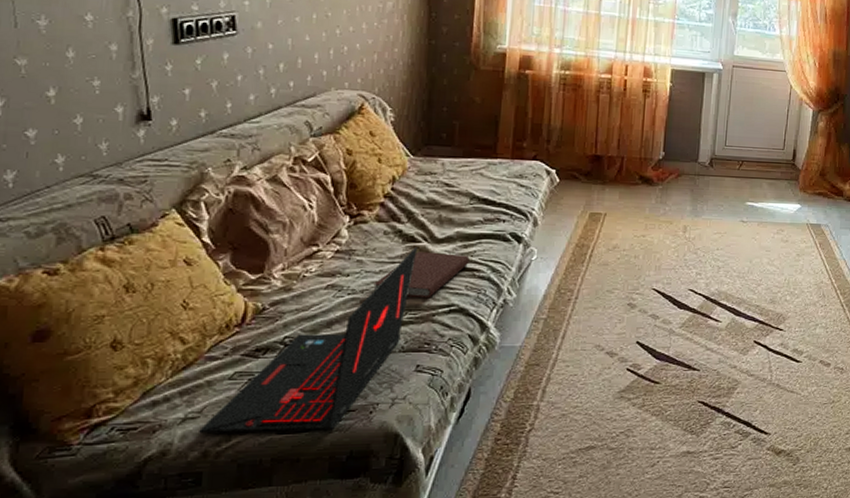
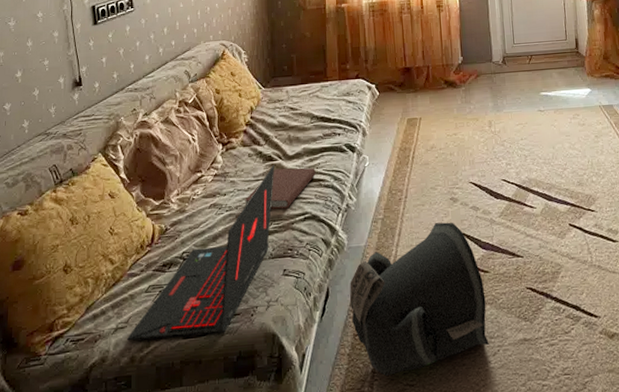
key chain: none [494,328,652,482] -> present [349,222,489,376]

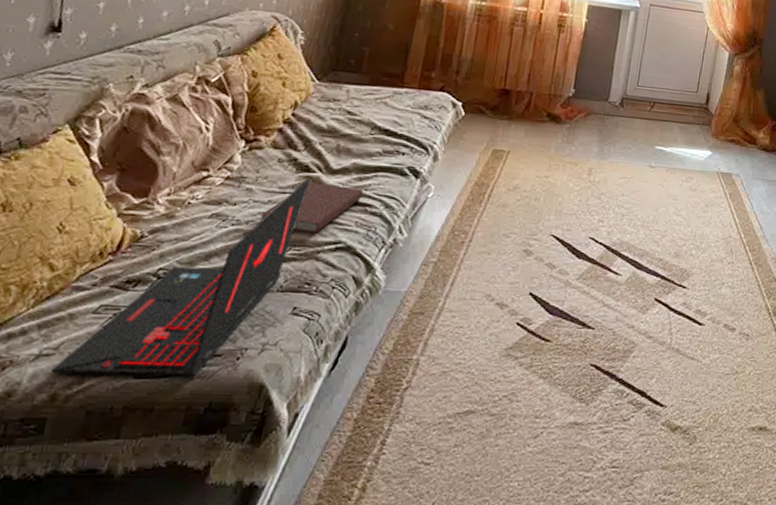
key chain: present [349,222,489,376] -> none [368,276,542,450]

